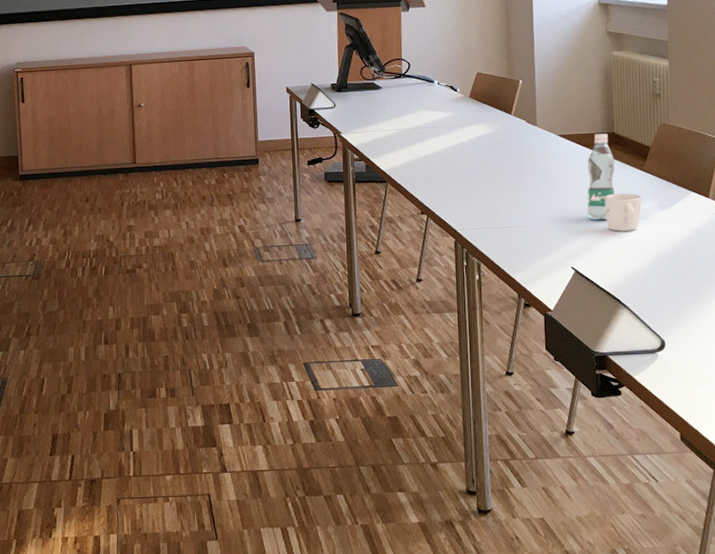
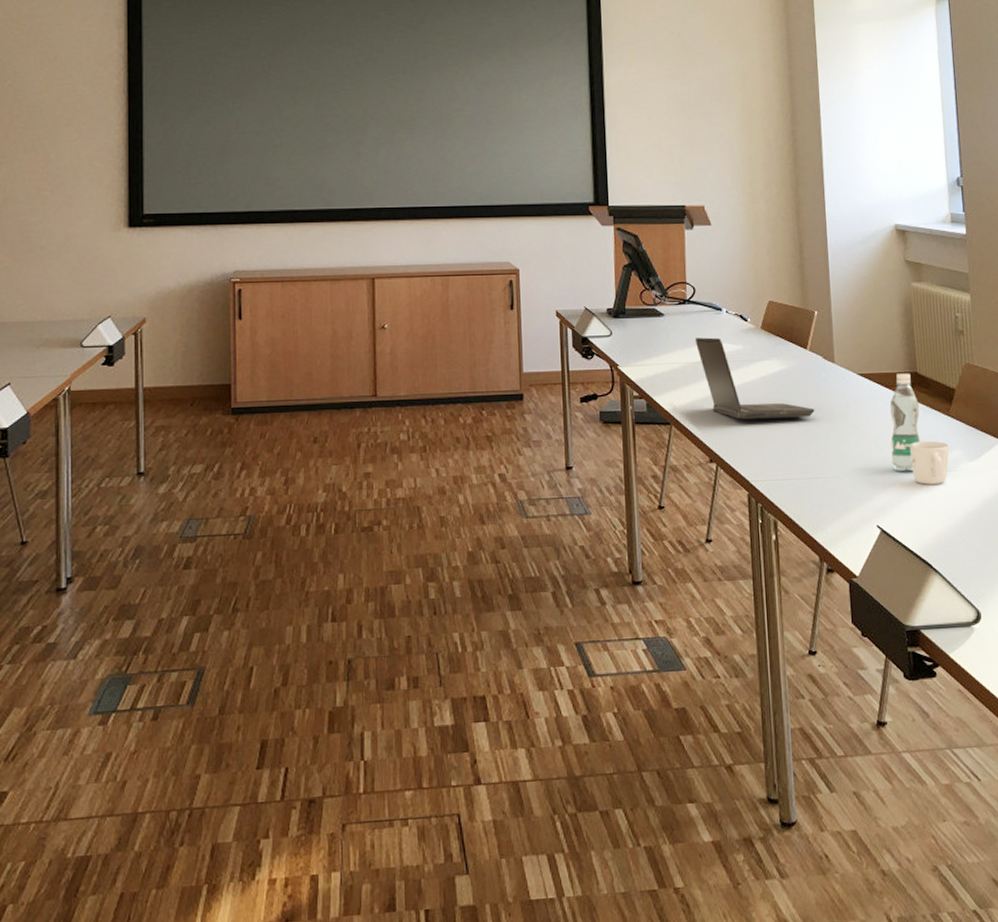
laptop computer: none [409,106,517,177] -> present [694,337,815,420]

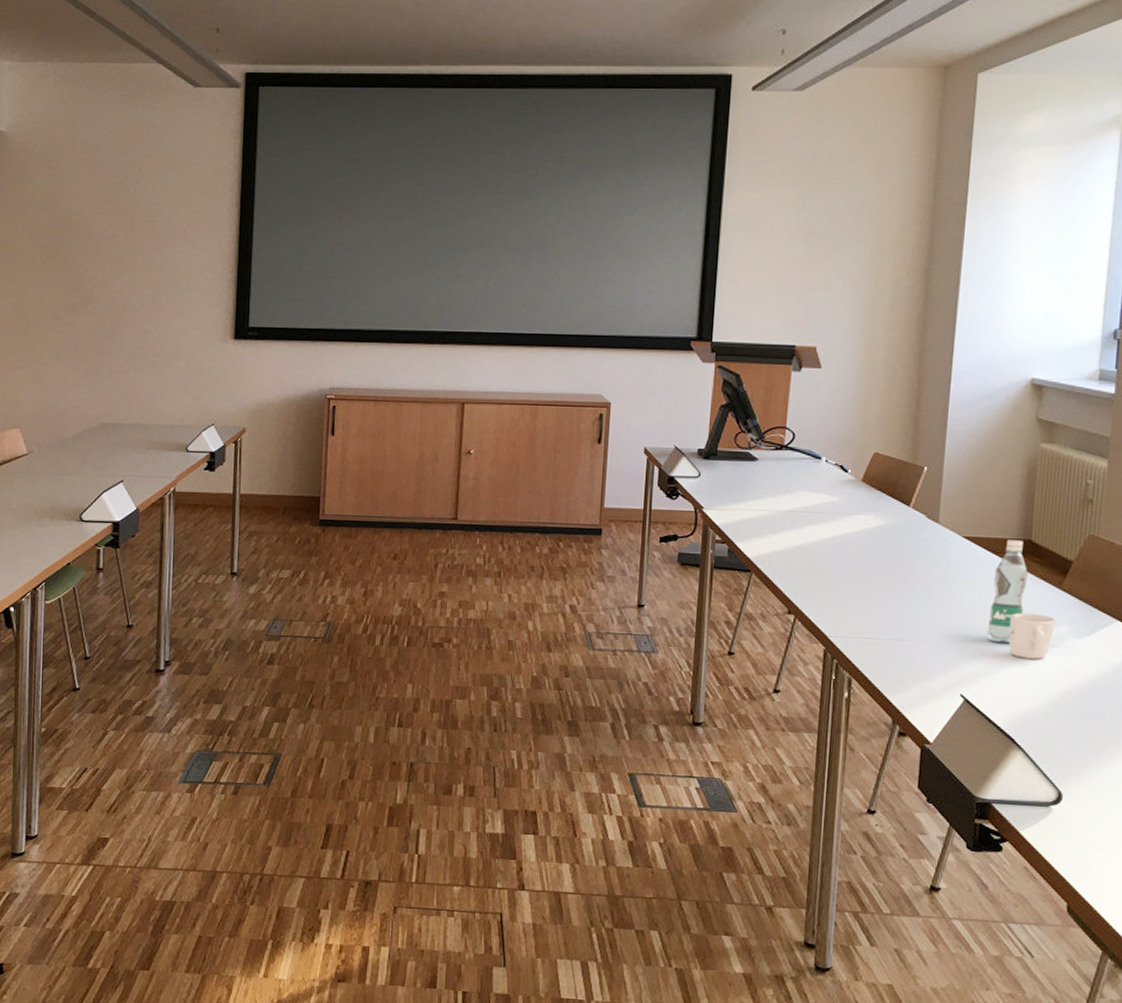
laptop computer: present [694,337,815,420] -> none [787,486,910,577]

